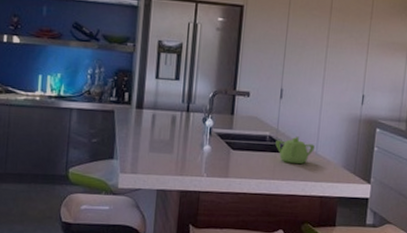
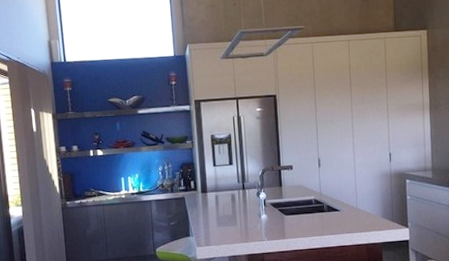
teapot: present [275,136,315,164] -> none [321,196,355,220]

